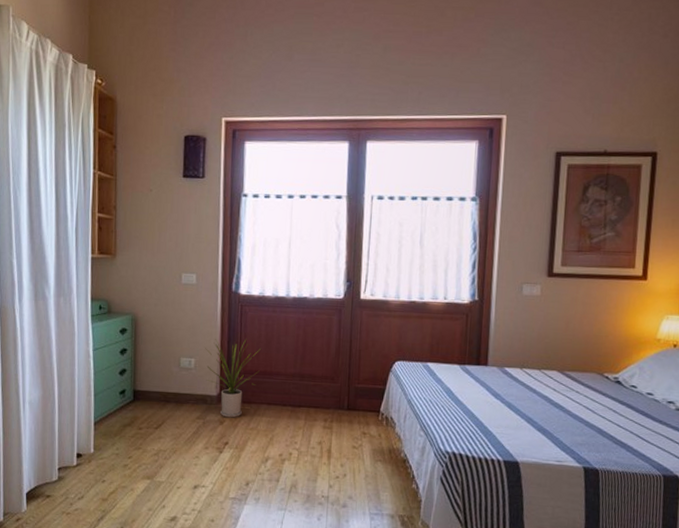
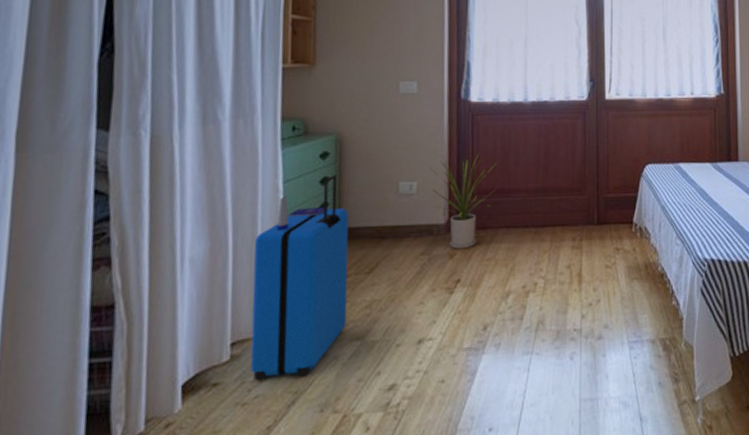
suitcase: none [72,346,142,500] -> present [250,174,349,381]

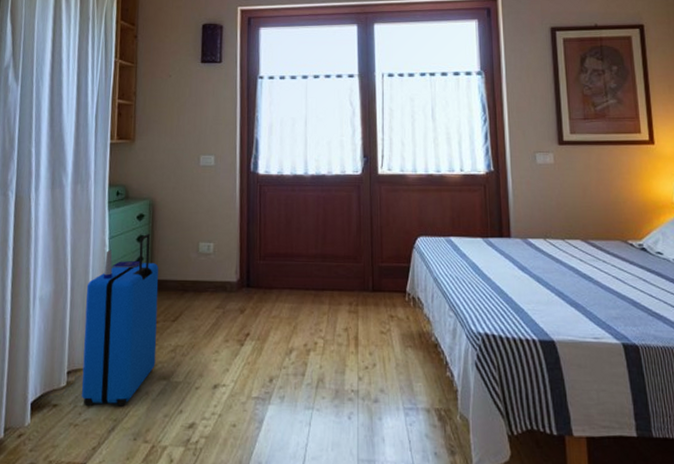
house plant: present [429,153,497,249] -> none [224,219,281,306]

